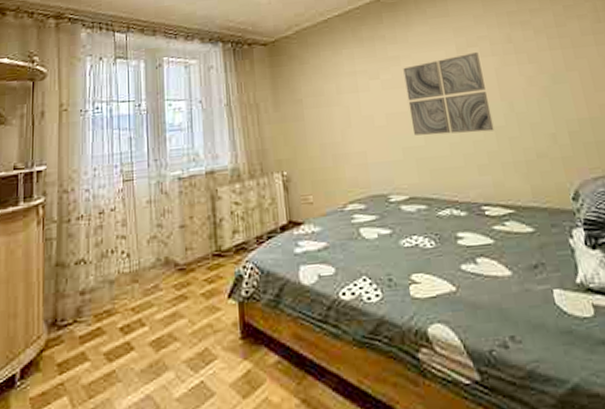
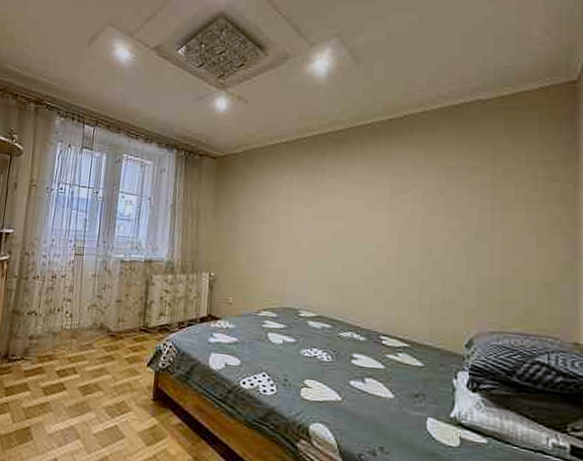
wall art: present [403,51,495,136] -> none [333,198,410,273]

